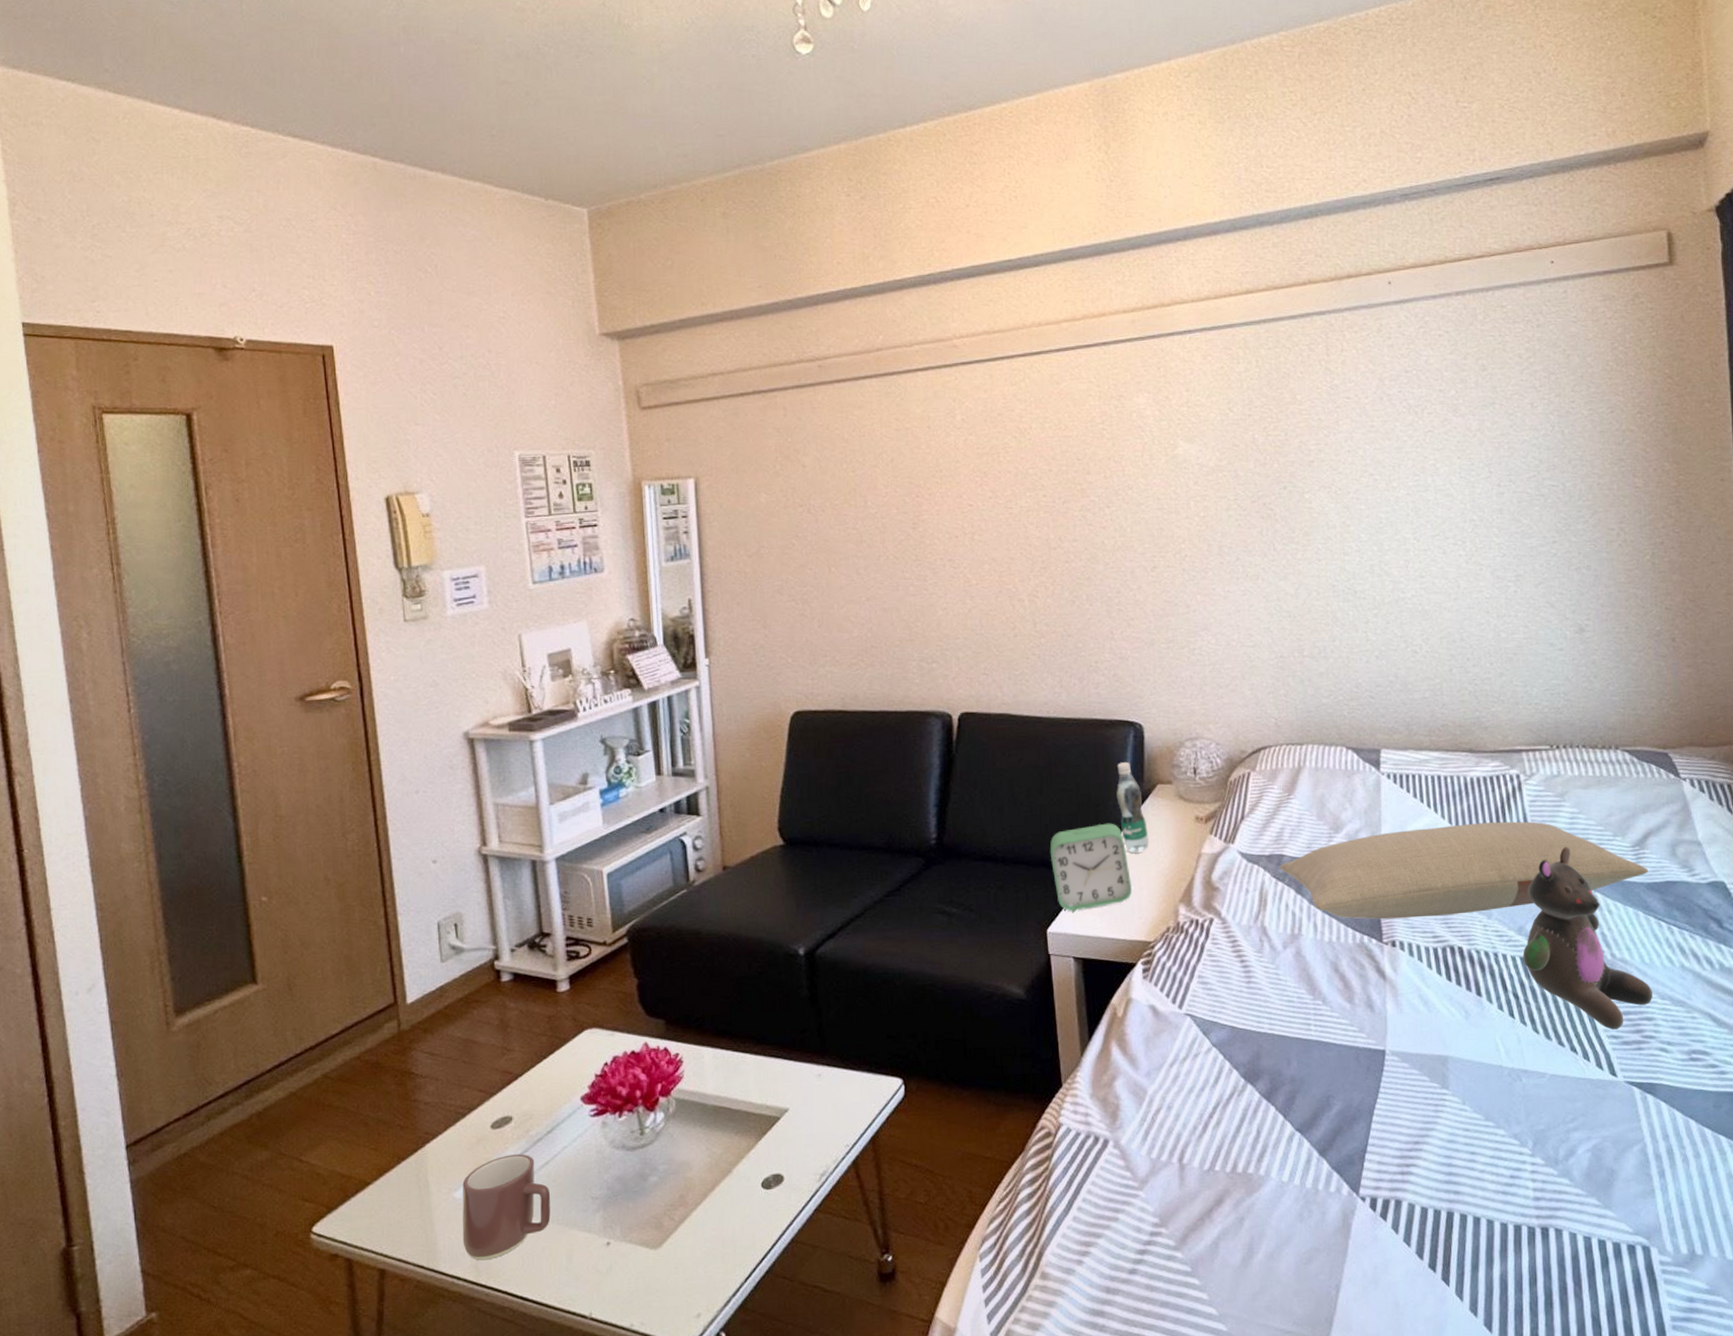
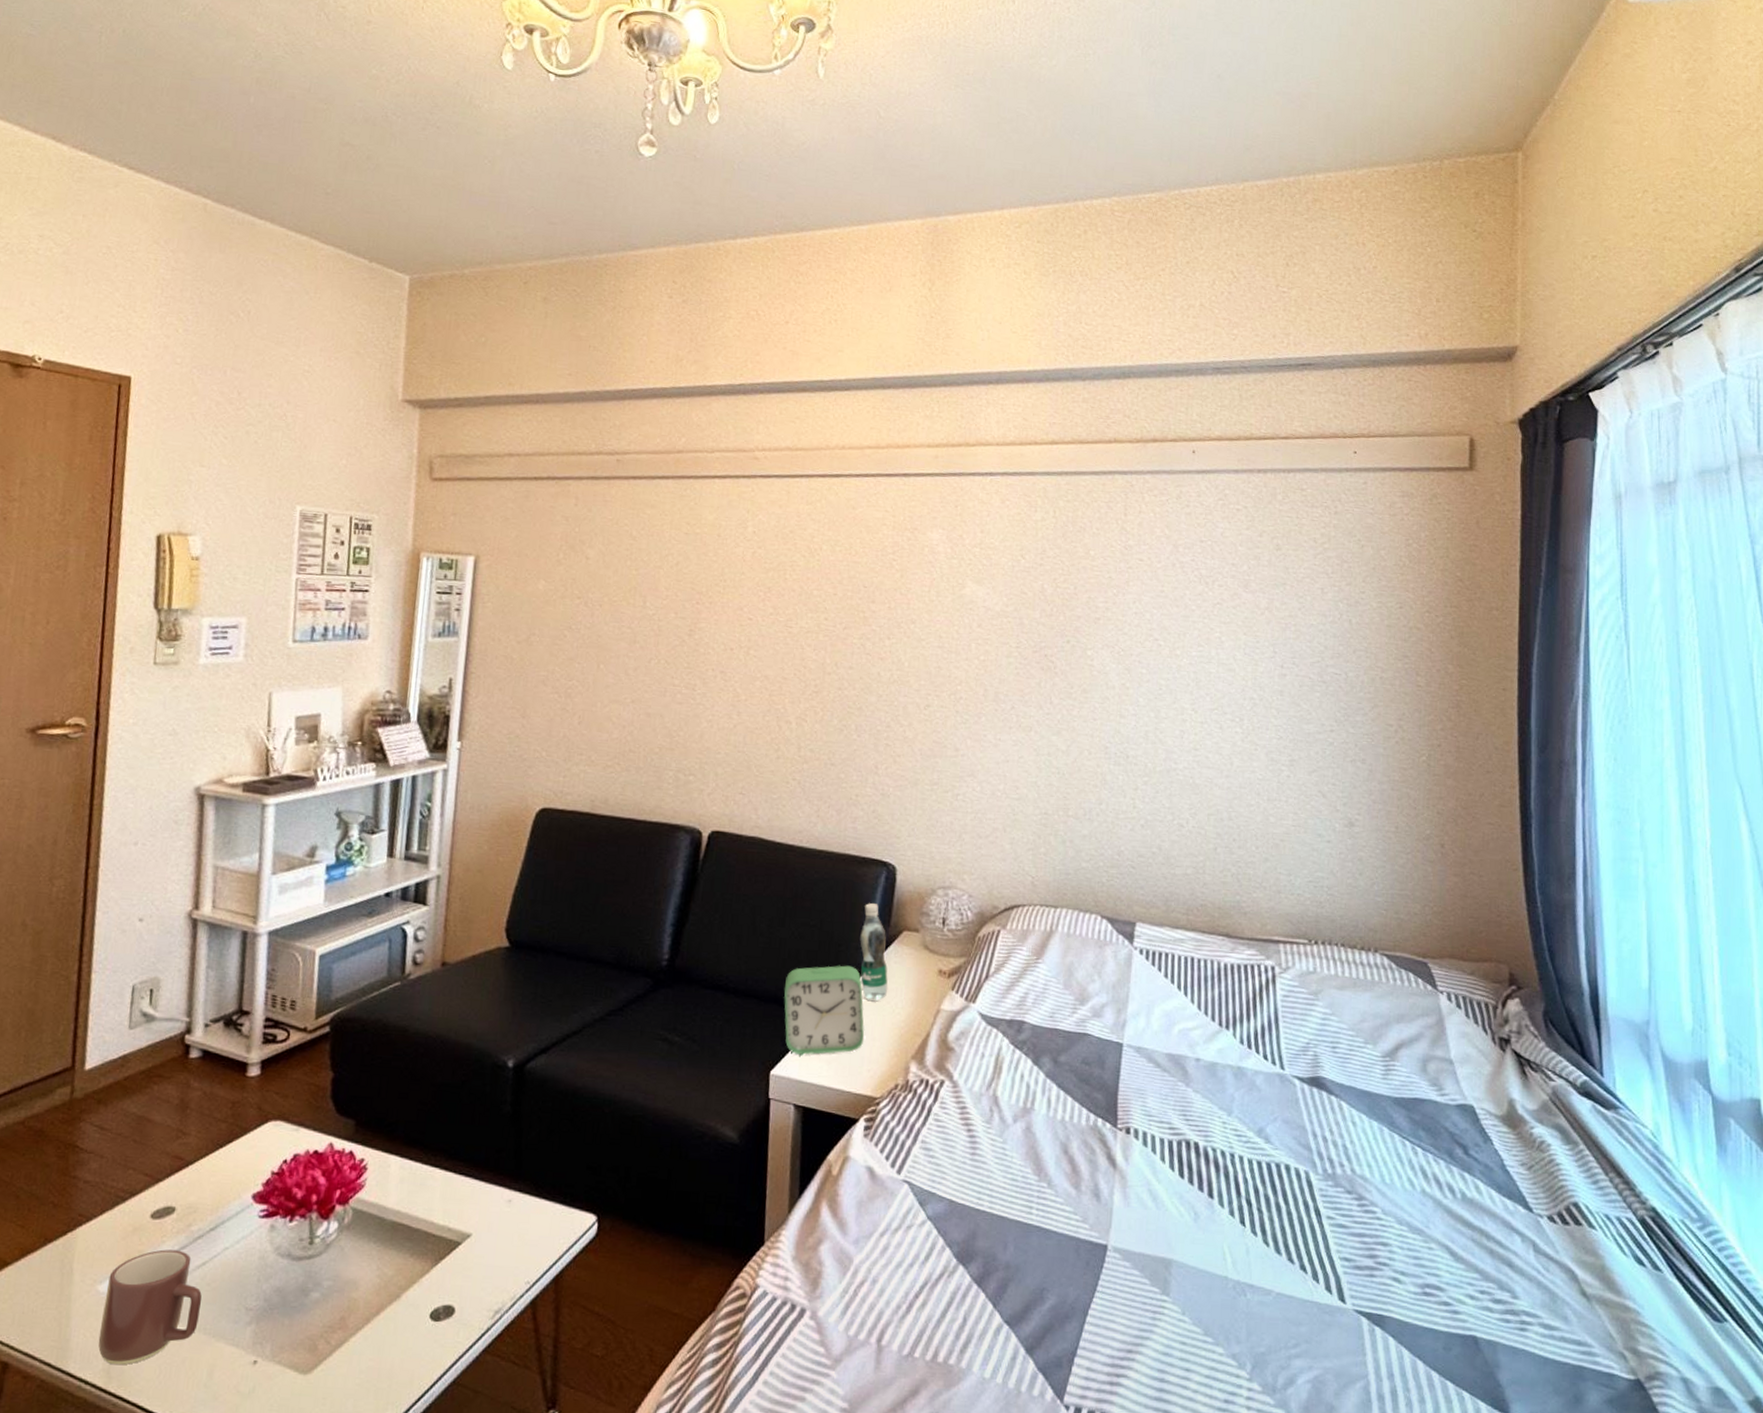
pillow: present [1279,821,1649,920] -> none [1018,1011,1397,1108]
stuffed bear: present [1523,847,1653,1030] -> none [1260,1049,1391,1252]

